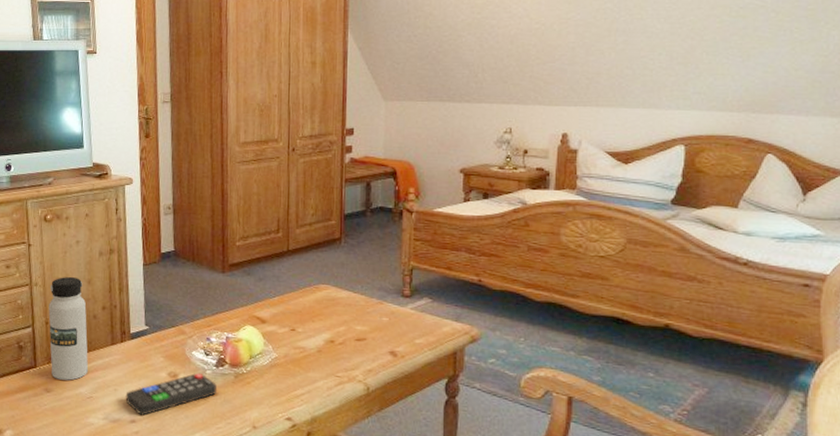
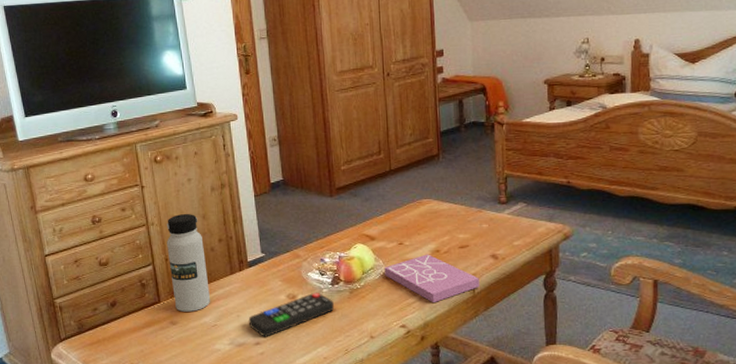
book: none [273,343,375,397] -> present [384,254,480,302]

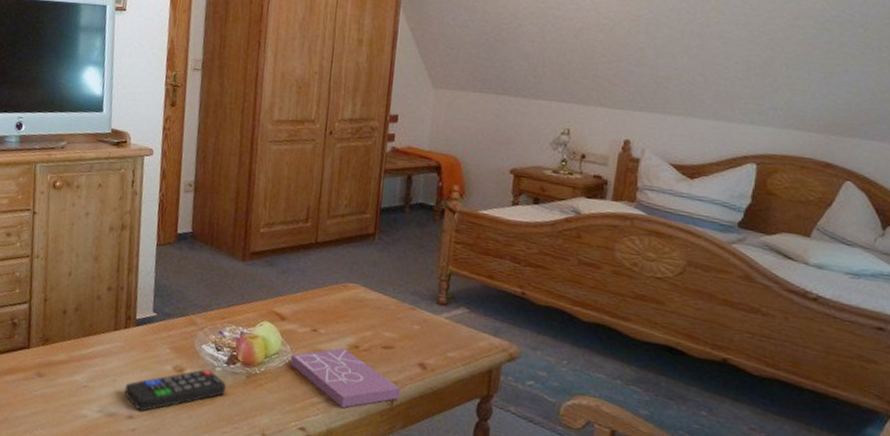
water bottle: present [166,213,211,312] -> none [45,251,91,366]

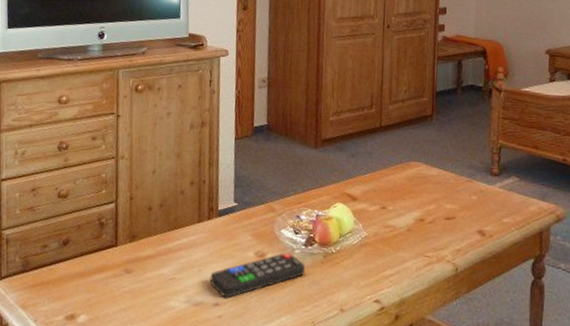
book: present [290,348,401,408] -> none [363,222,464,278]

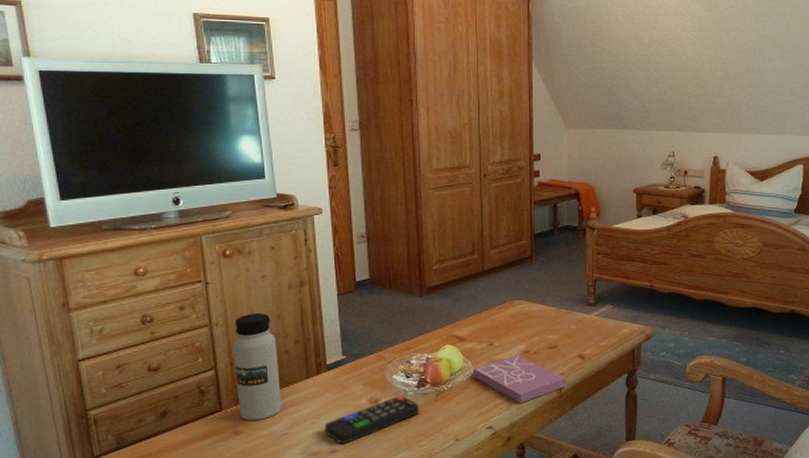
water bottle: none [132,149,174,260] -> present [233,312,282,420]
book: none [363,222,464,278] -> present [473,355,566,403]

